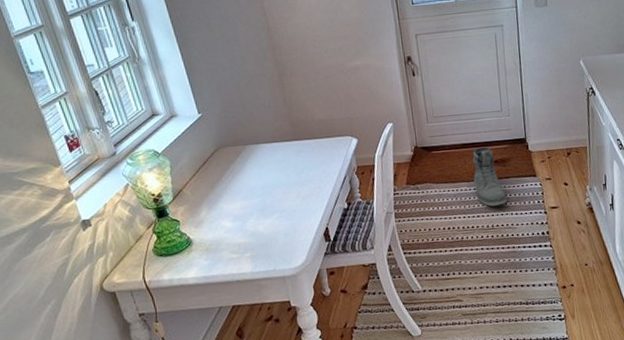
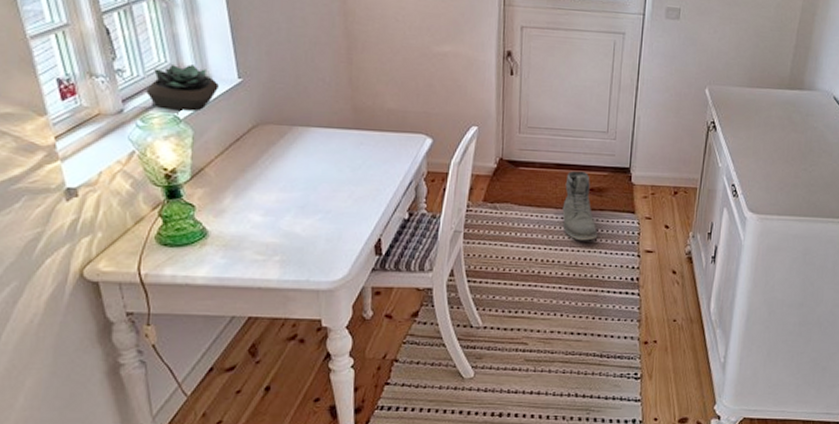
succulent plant: none [131,109,184,147] -> present [146,65,219,112]

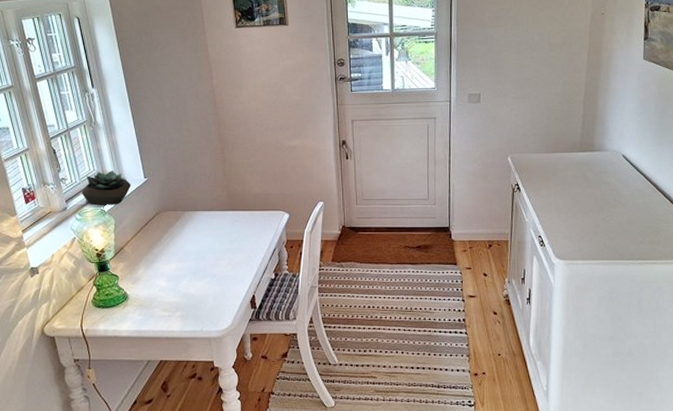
boot: present [562,171,598,241] -> none [396,232,427,290]

